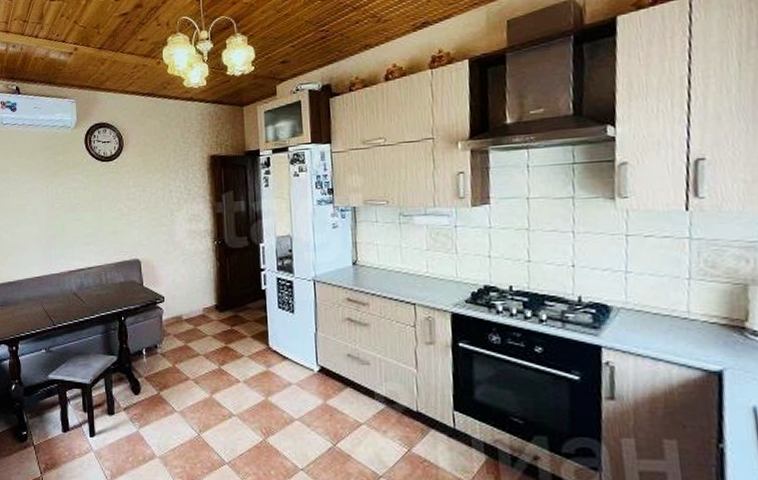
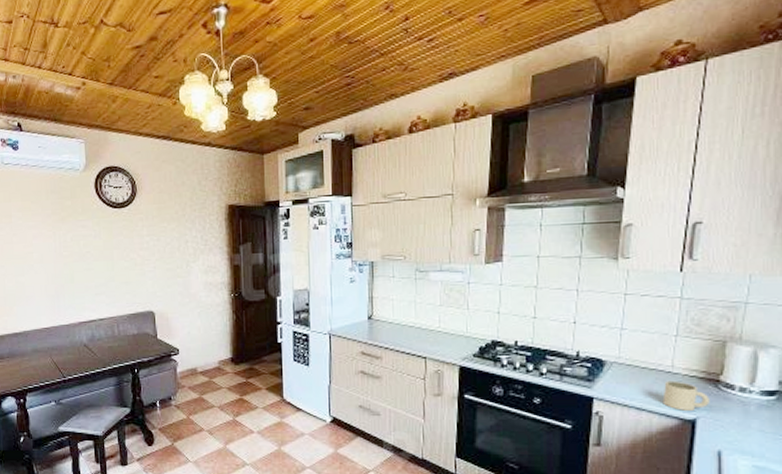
mug: none [681,327,737,361] -> present [662,380,710,411]

